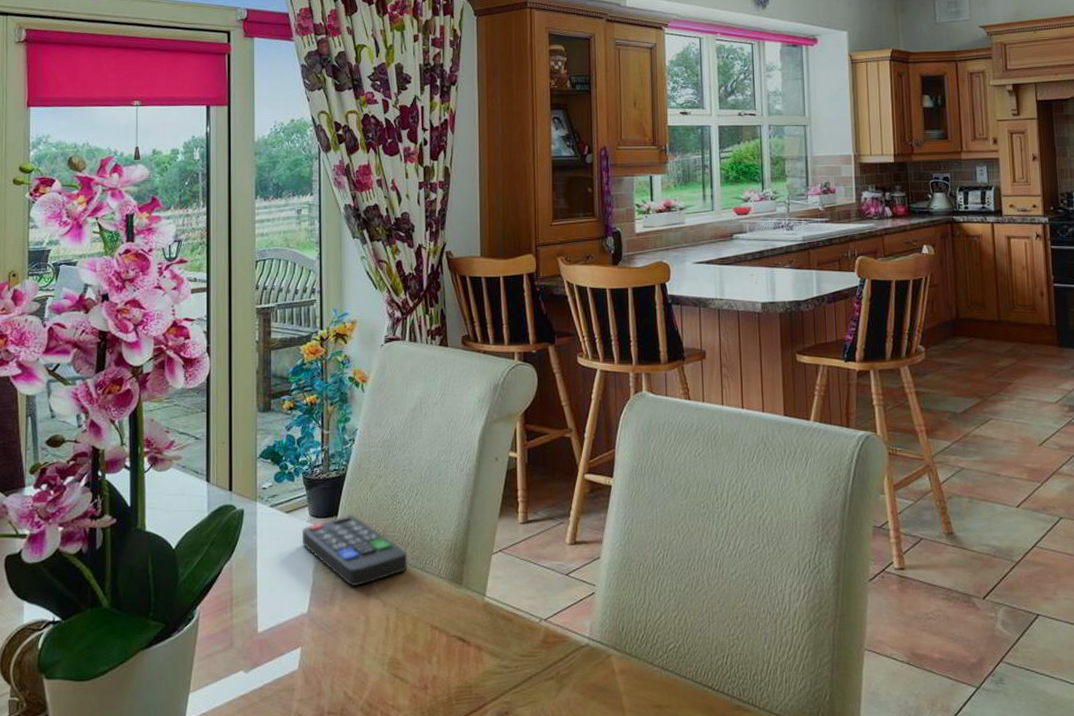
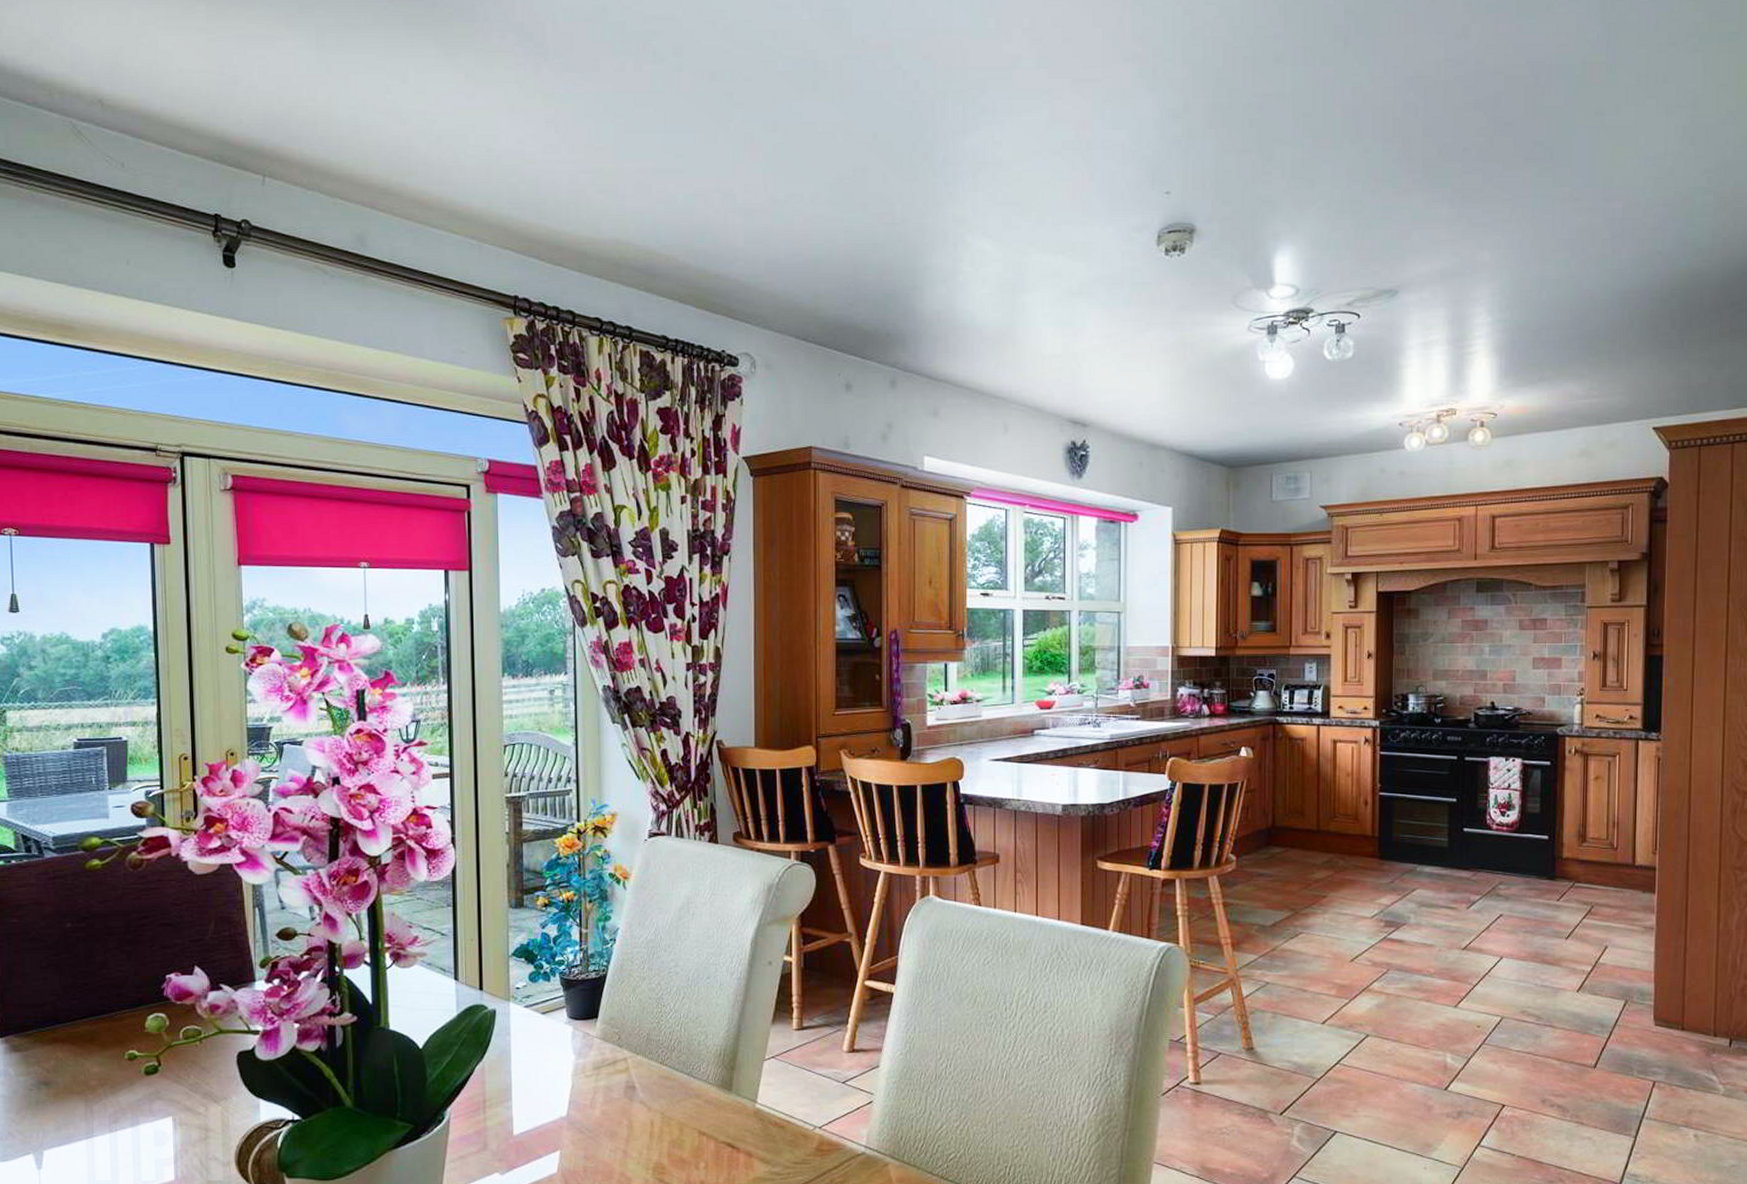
remote control: present [301,516,408,587] -> none [559,1018,674,1091]

